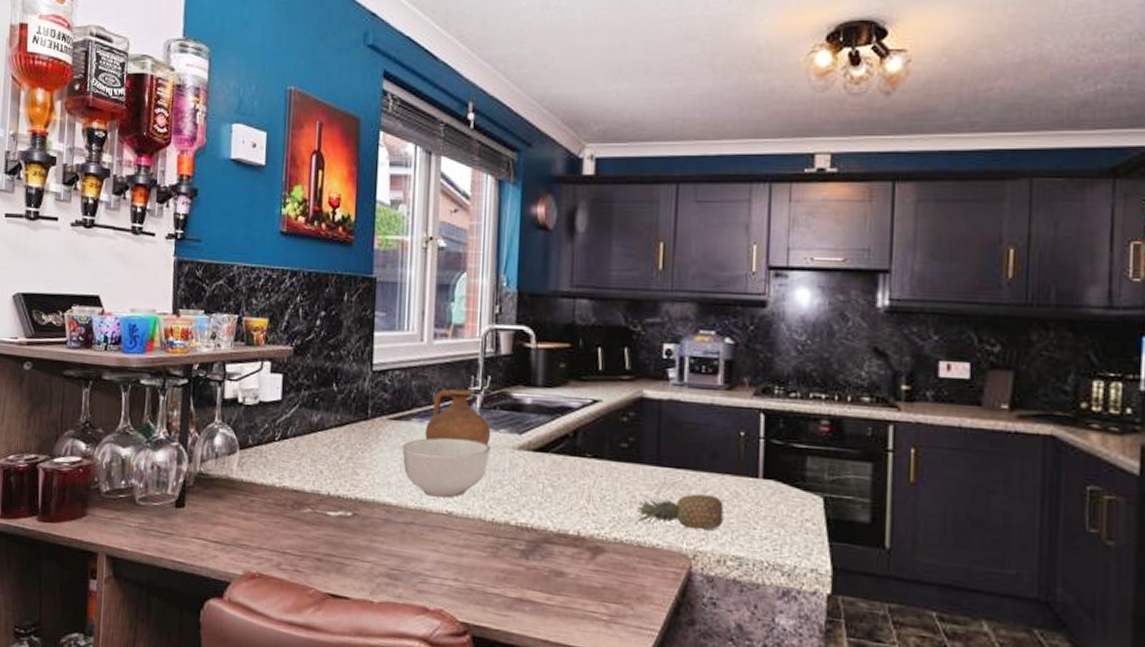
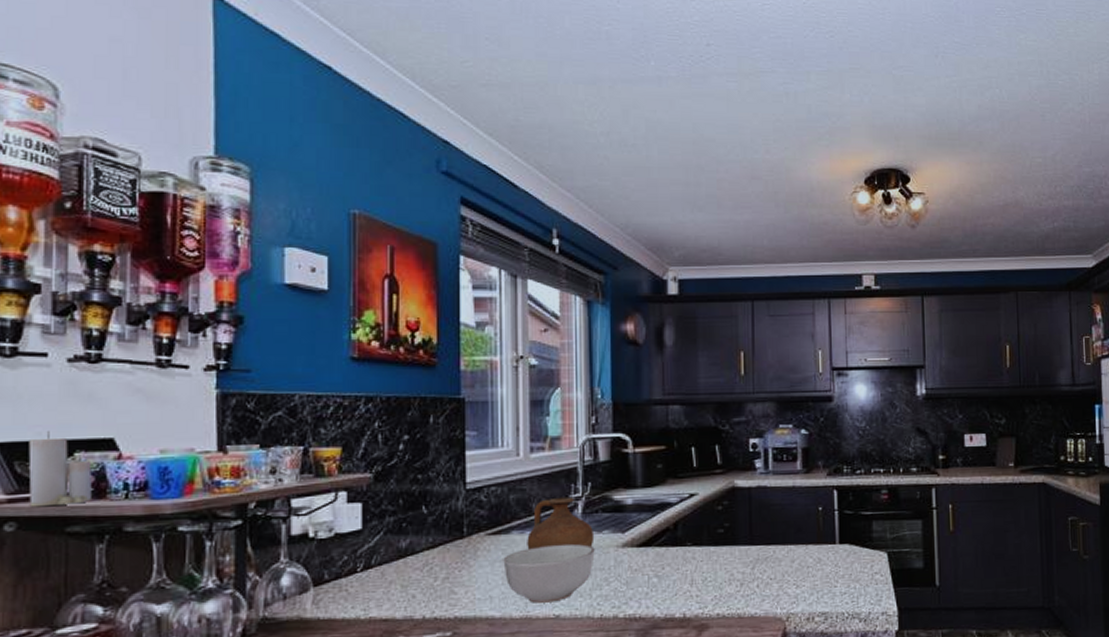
candle: none [41,286,84,351] -> present [28,431,92,507]
fruit: present [636,493,725,531] -> none [735,564,811,597]

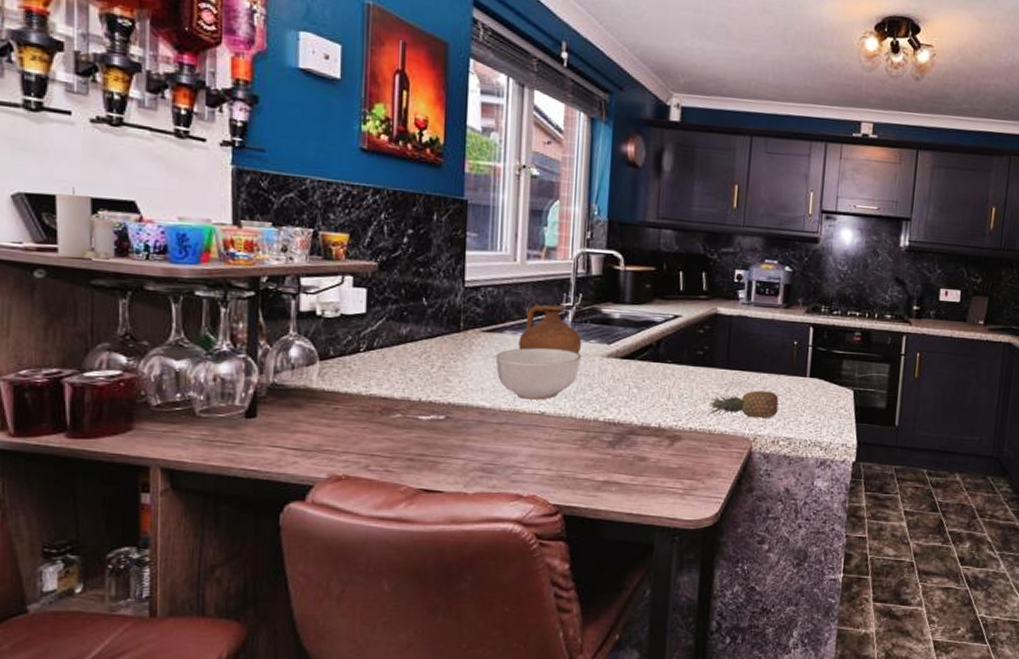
fruit: none [735,564,811,597] -> present [708,390,779,419]

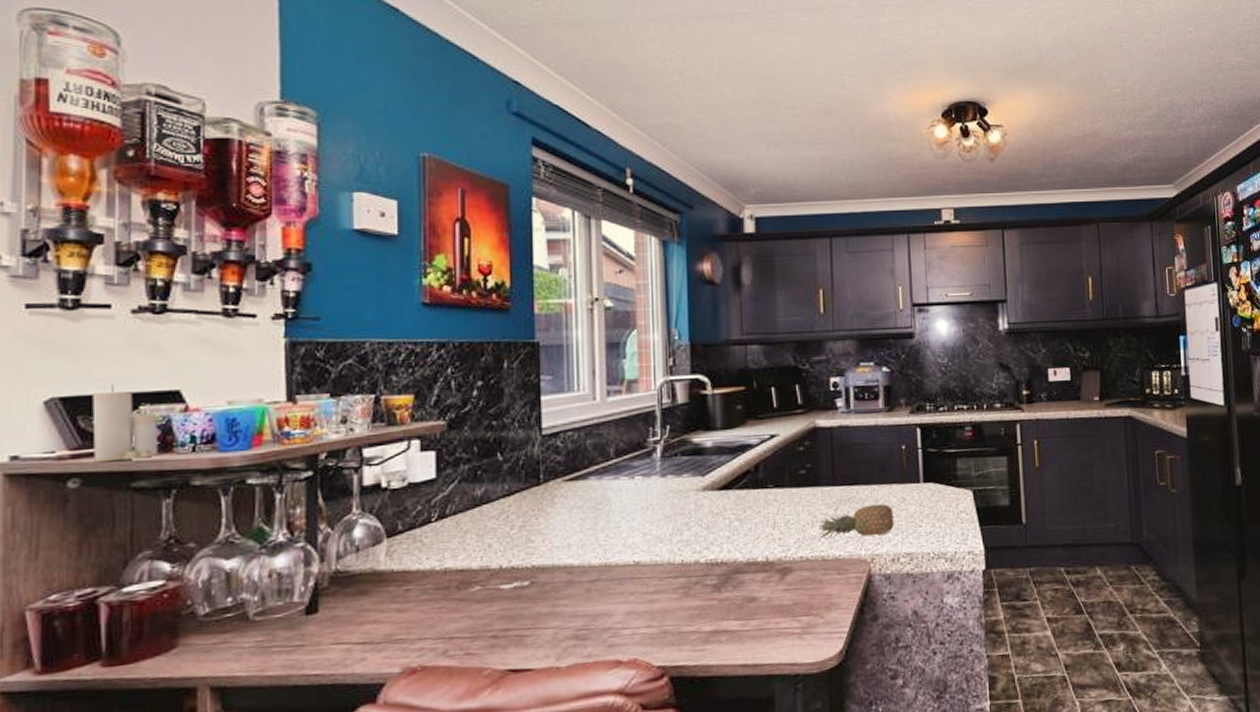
bowl: present [495,347,581,400] -> none [581,488,675,550]
ceramic jug: present [518,304,582,354] -> none [605,440,674,496]

